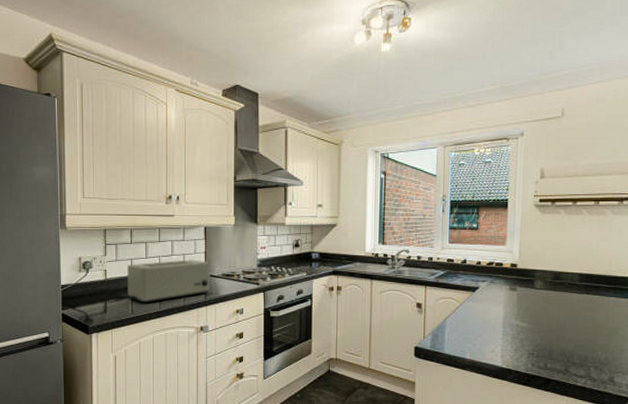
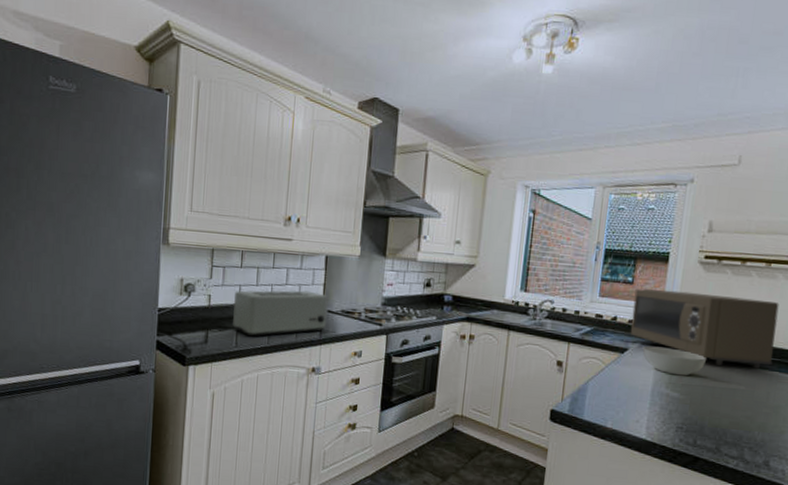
microwave: none [479,232,610,296] -> present [630,288,779,369]
bowl: none [491,283,550,308] -> present [642,345,707,376]

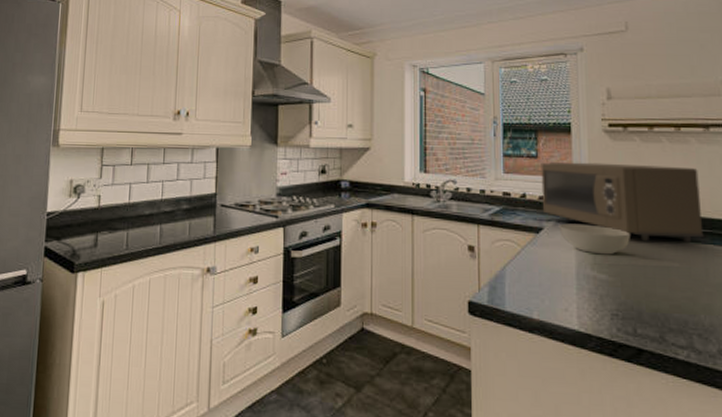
toaster: present [233,290,328,337] -> none [123,185,221,238]

